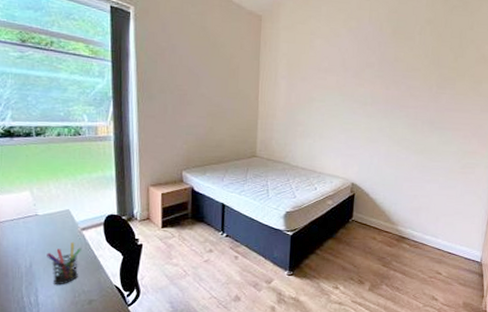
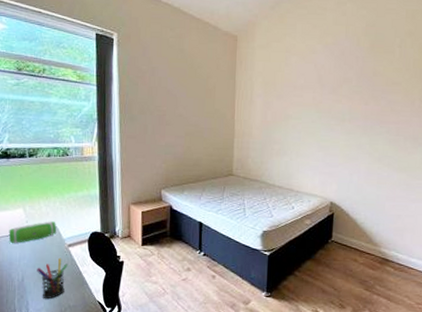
speaker: none [13,204,69,228] -> present [8,221,57,243]

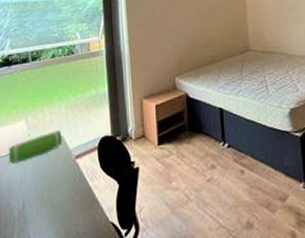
pen holder: present [37,257,68,299] -> none [40,173,75,228]

